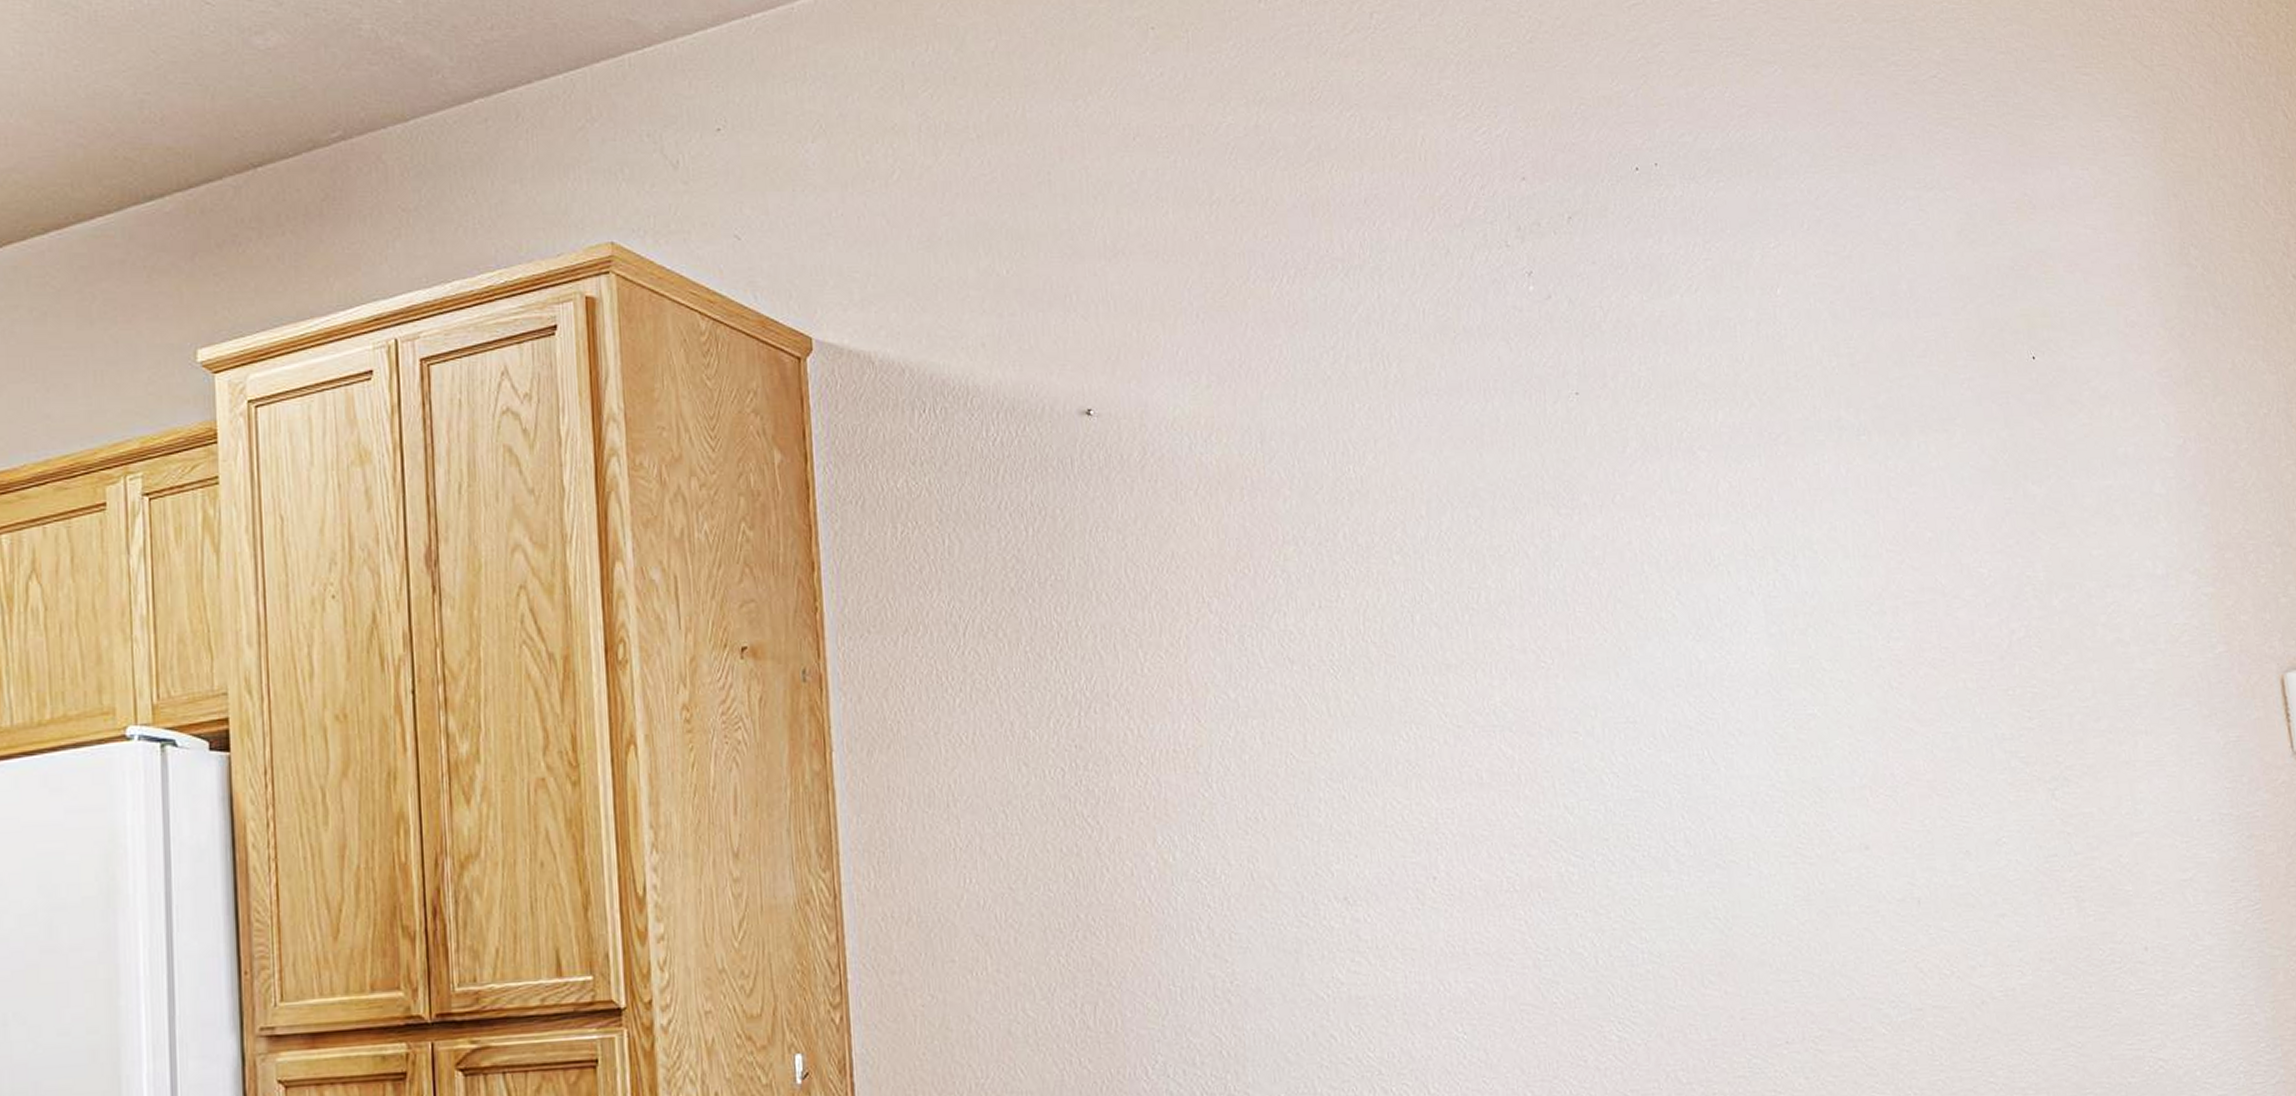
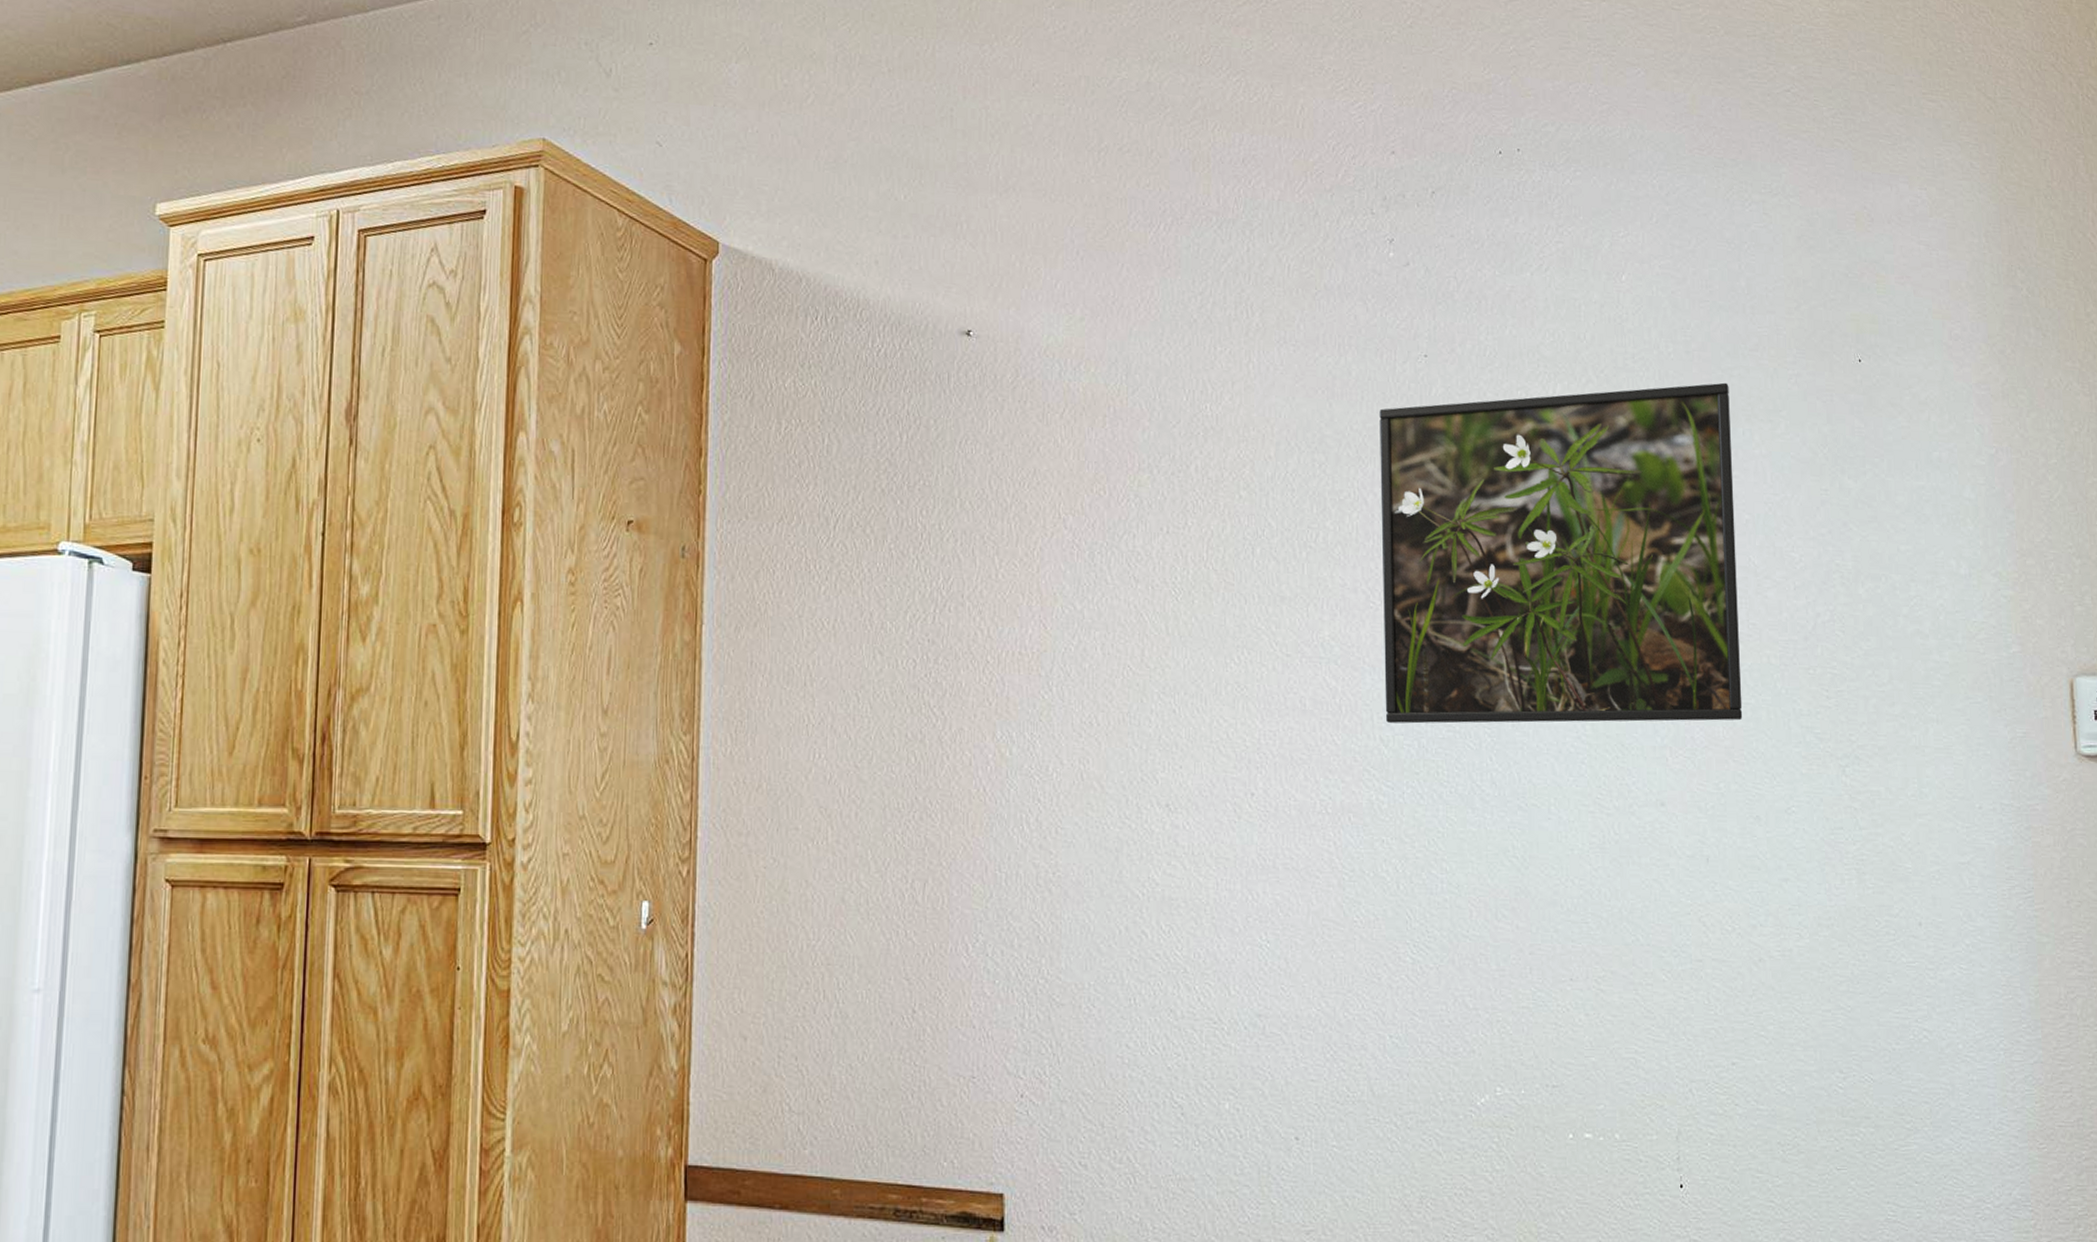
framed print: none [1533,394,1943,790] -> present [1379,382,1743,724]

